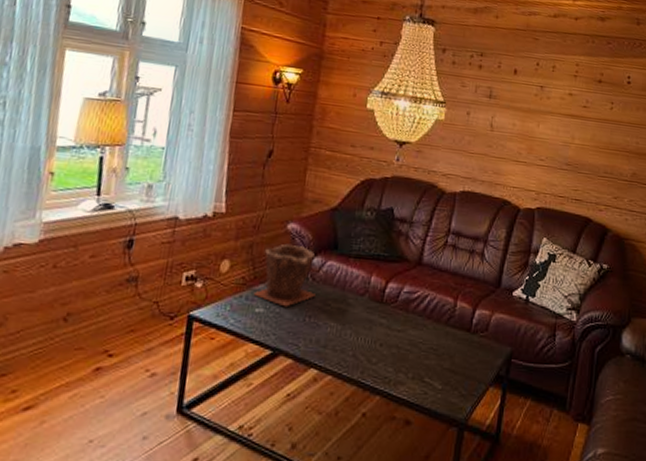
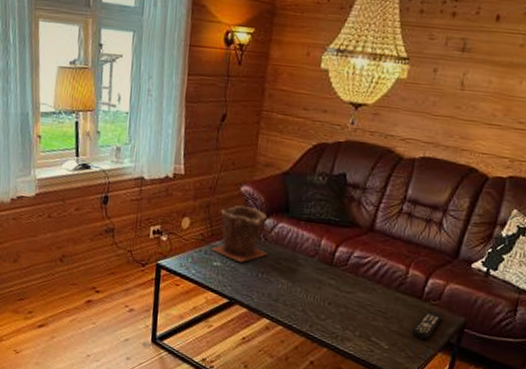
remote control: none [463,342,492,374] -> present [412,310,444,340]

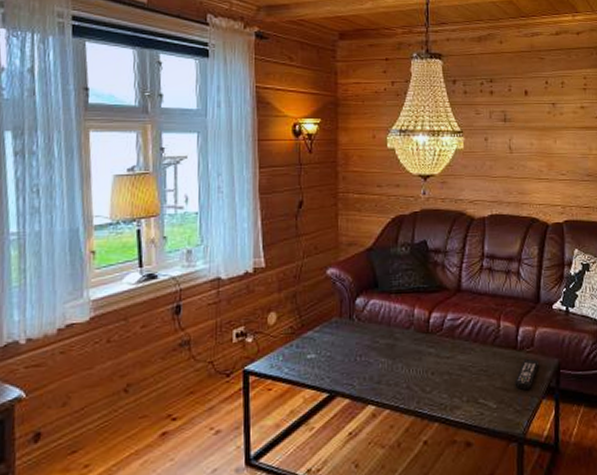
plant pot: present [211,205,268,263] -> none [303,288,363,350]

